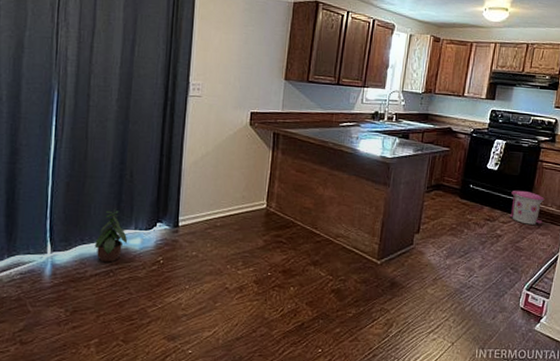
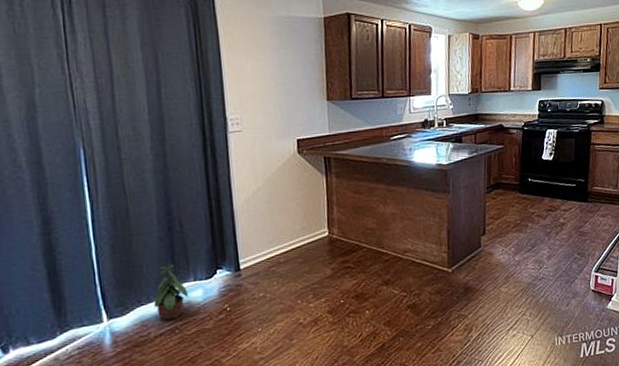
trash can: present [508,190,545,225] -> none [568,175,602,209]

